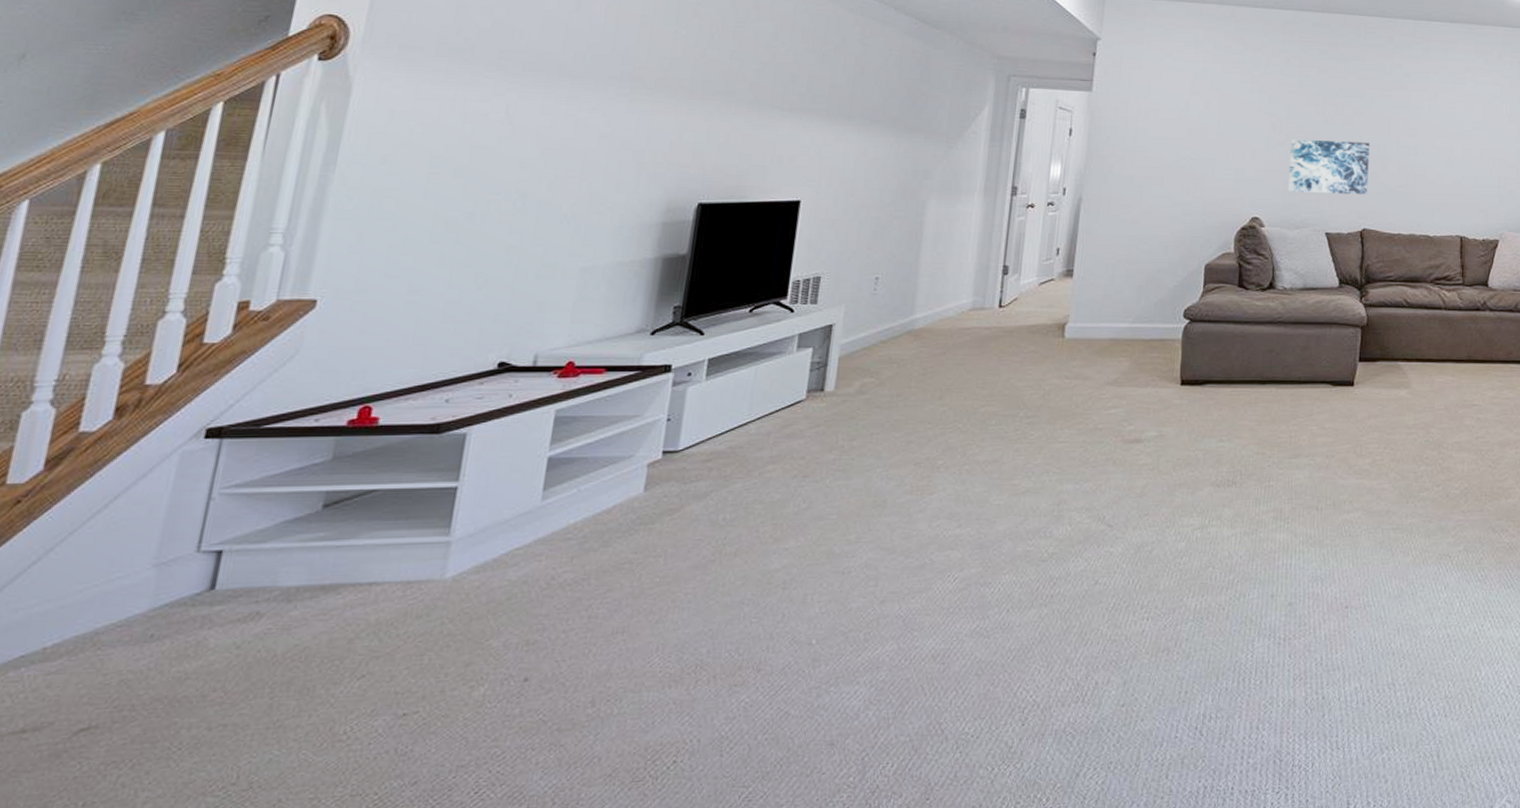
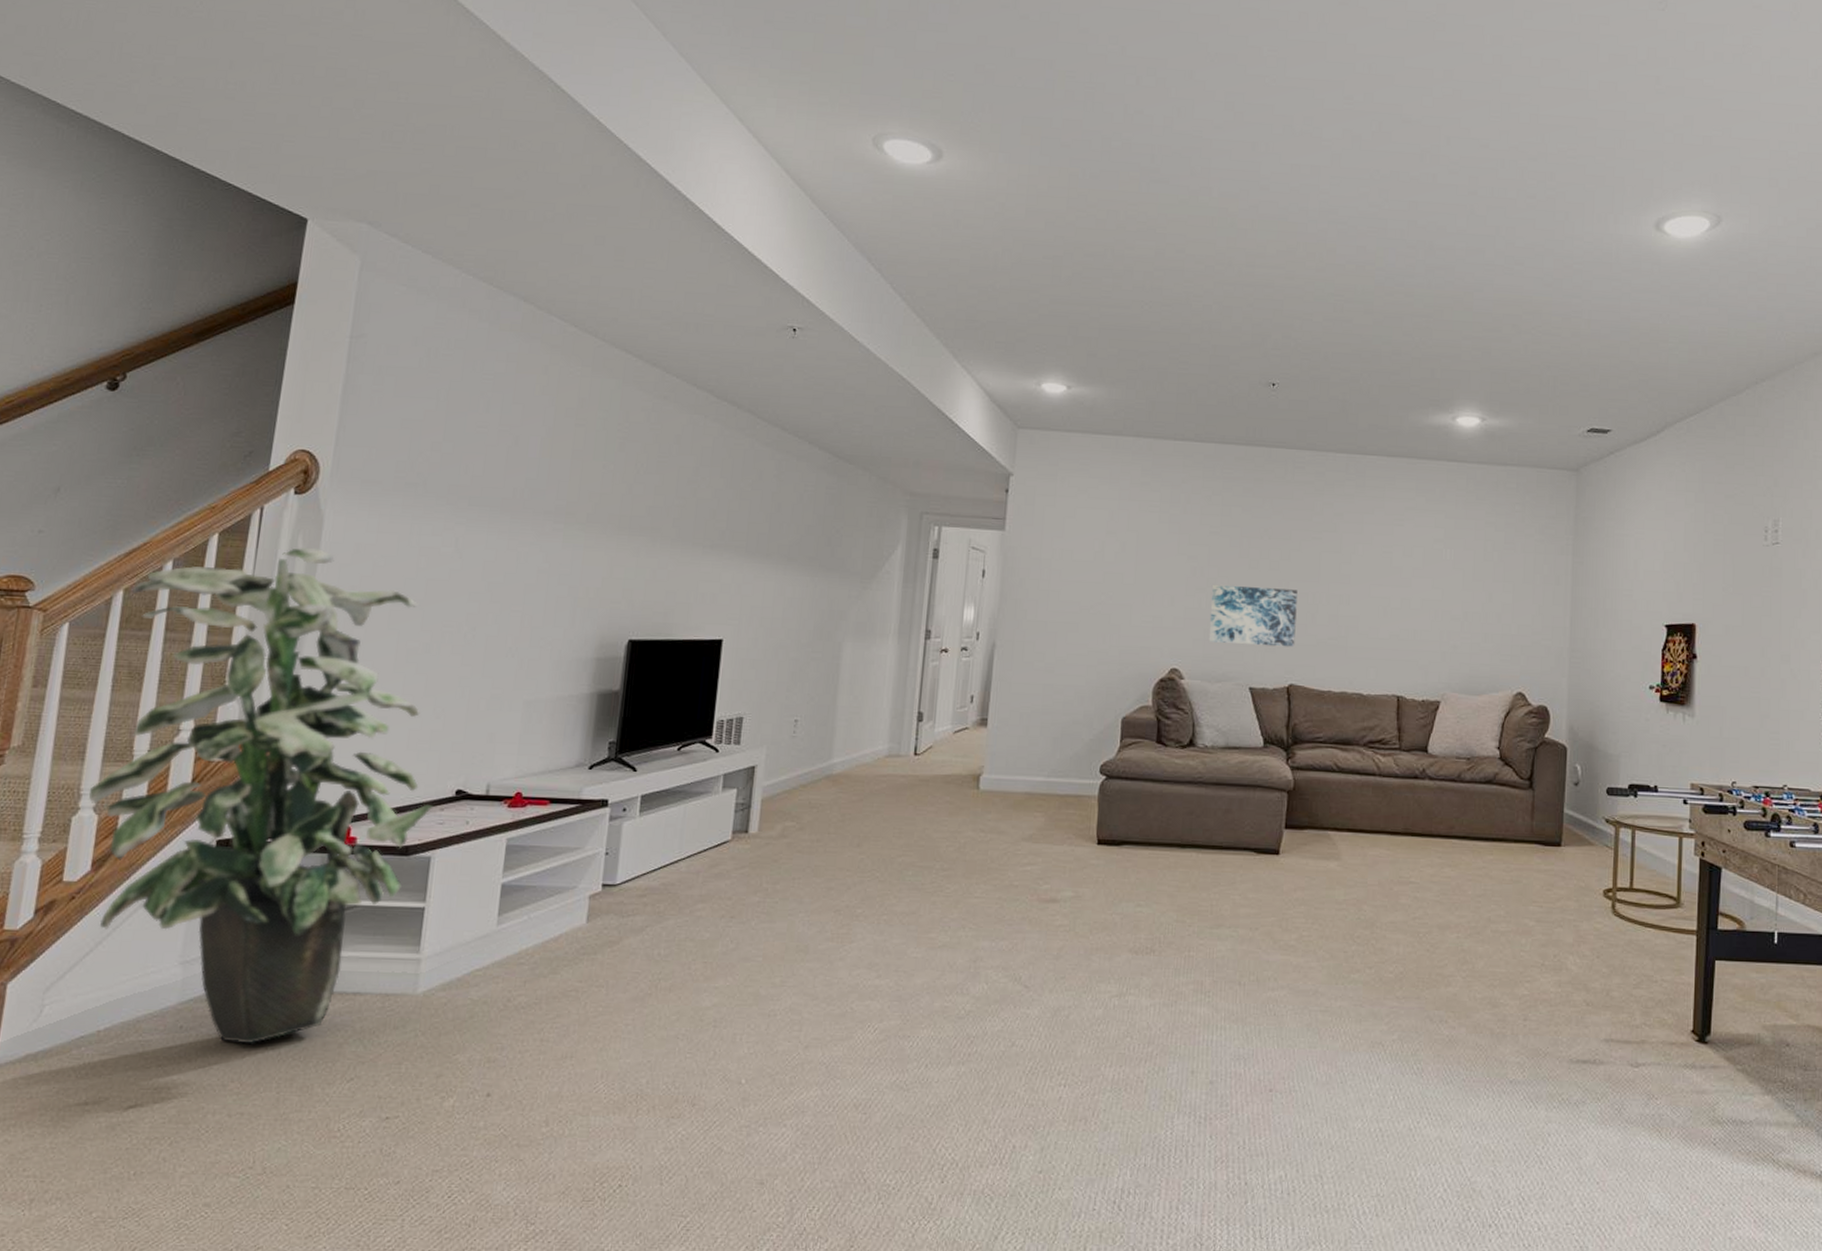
indoor plant: none [45,115,471,649] -> present [88,547,433,1044]

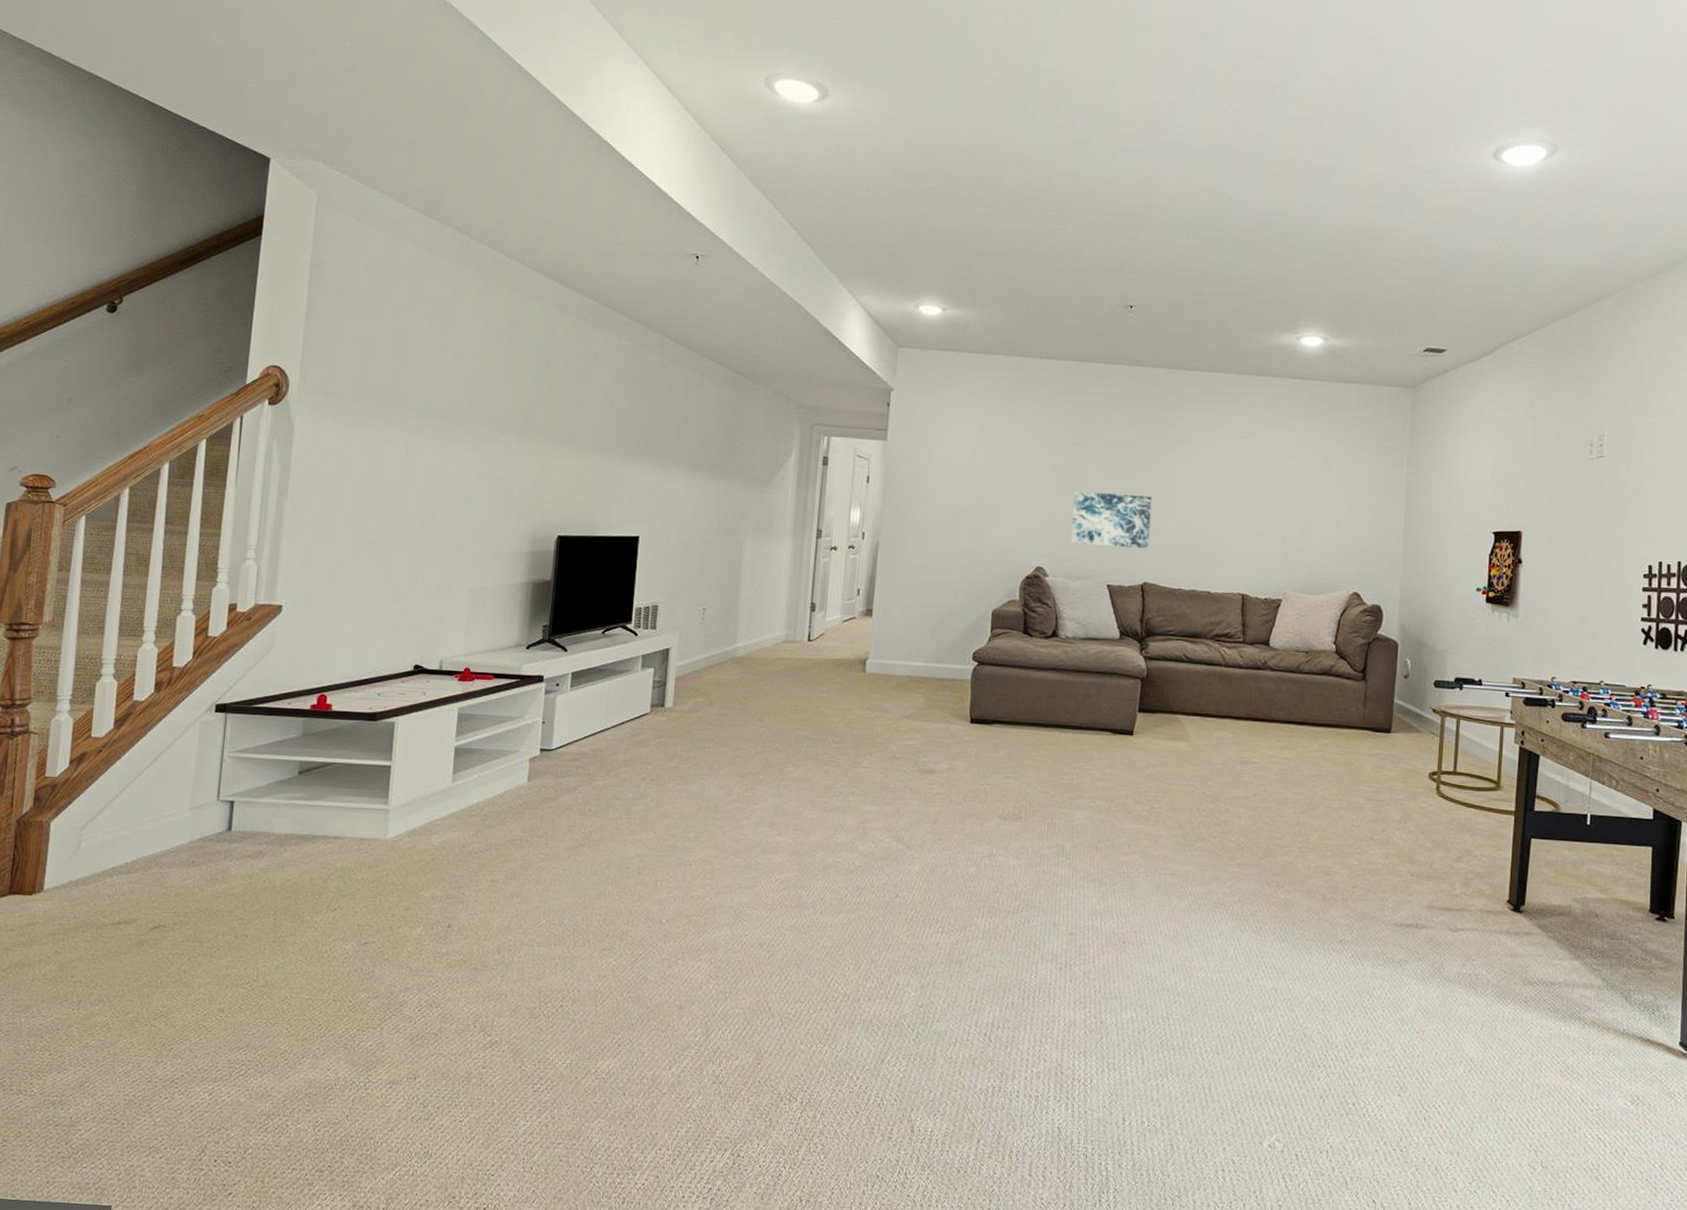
indoor plant: present [88,547,433,1044] -> none [109,452,395,878]

